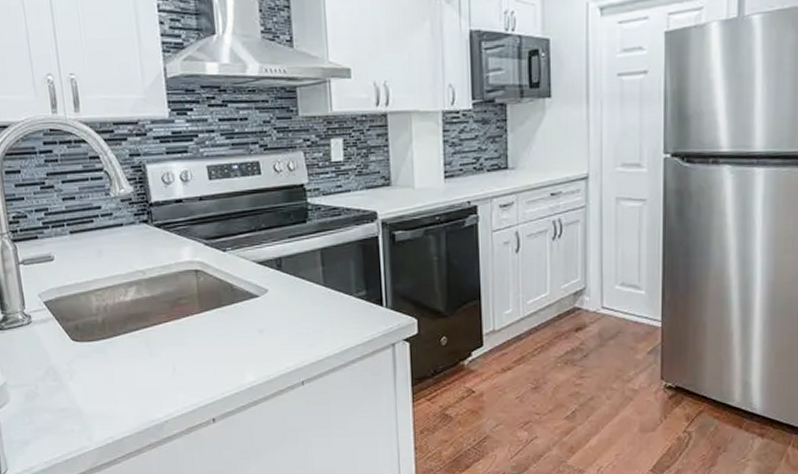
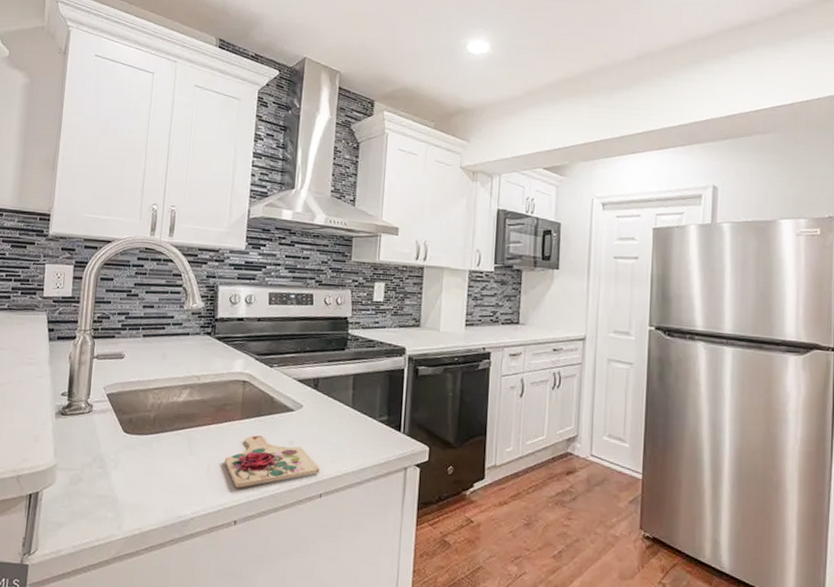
cutting board: none [190,328,298,385] -> present [224,435,320,488]

